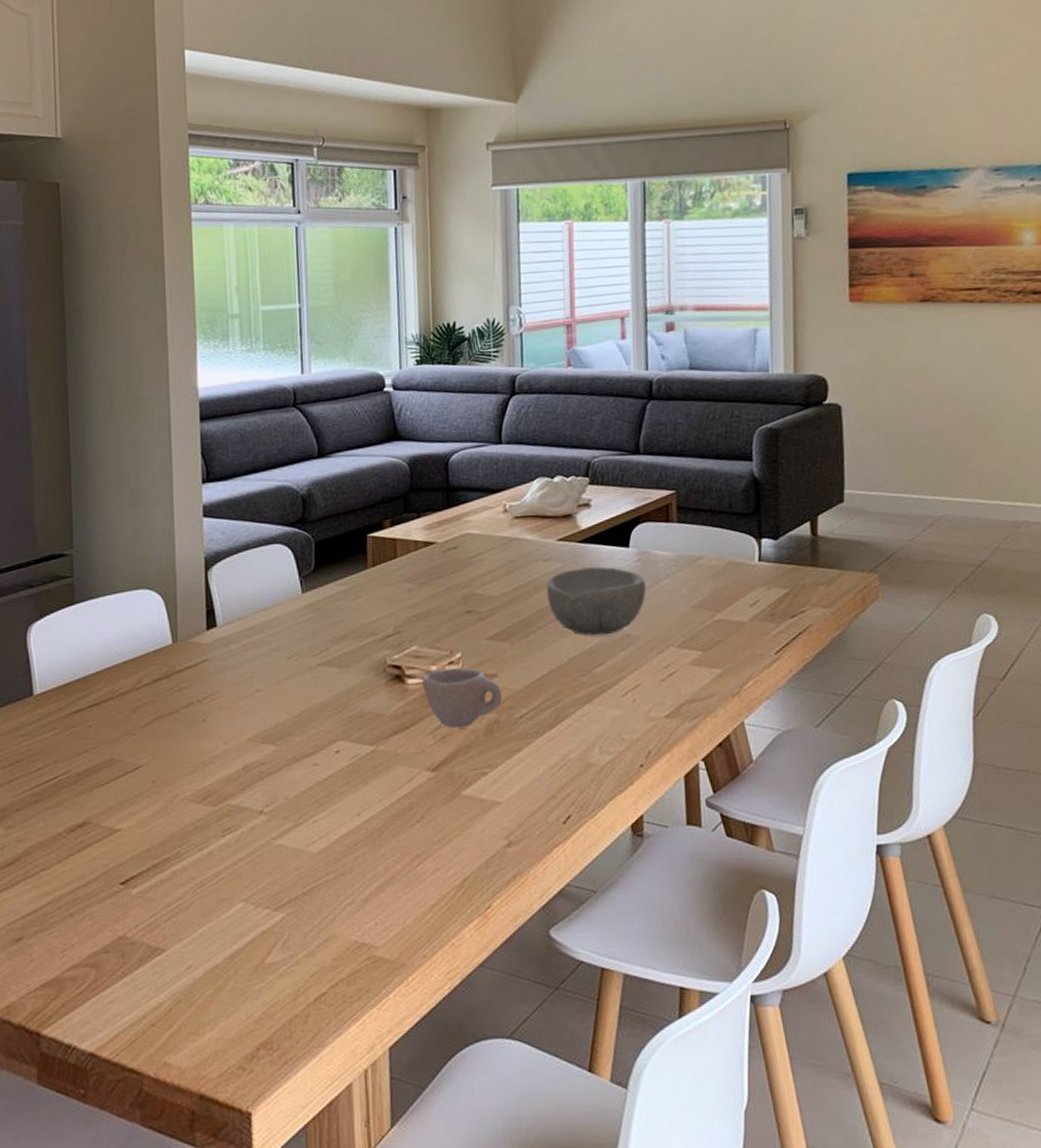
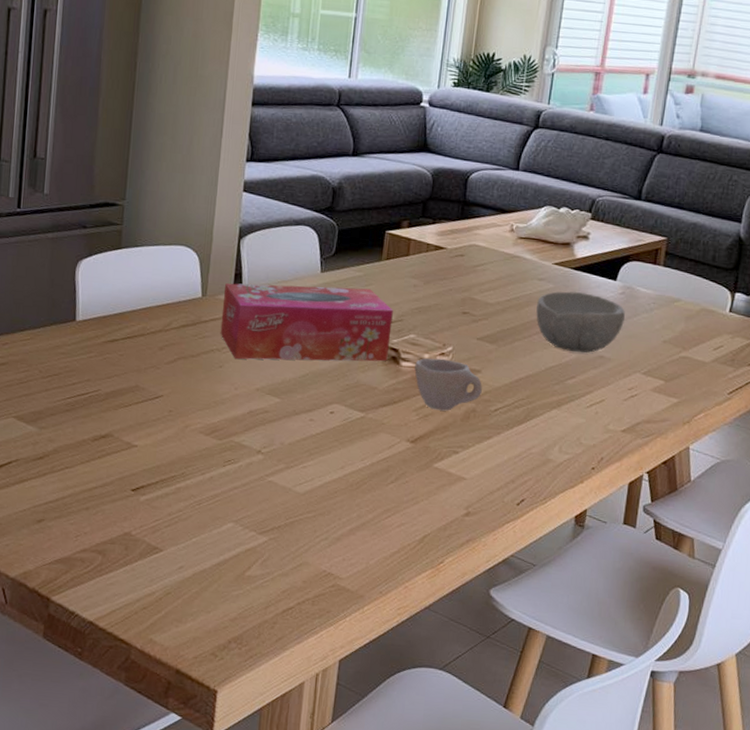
tissue box: none [196,603,391,709] -> present [220,283,393,362]

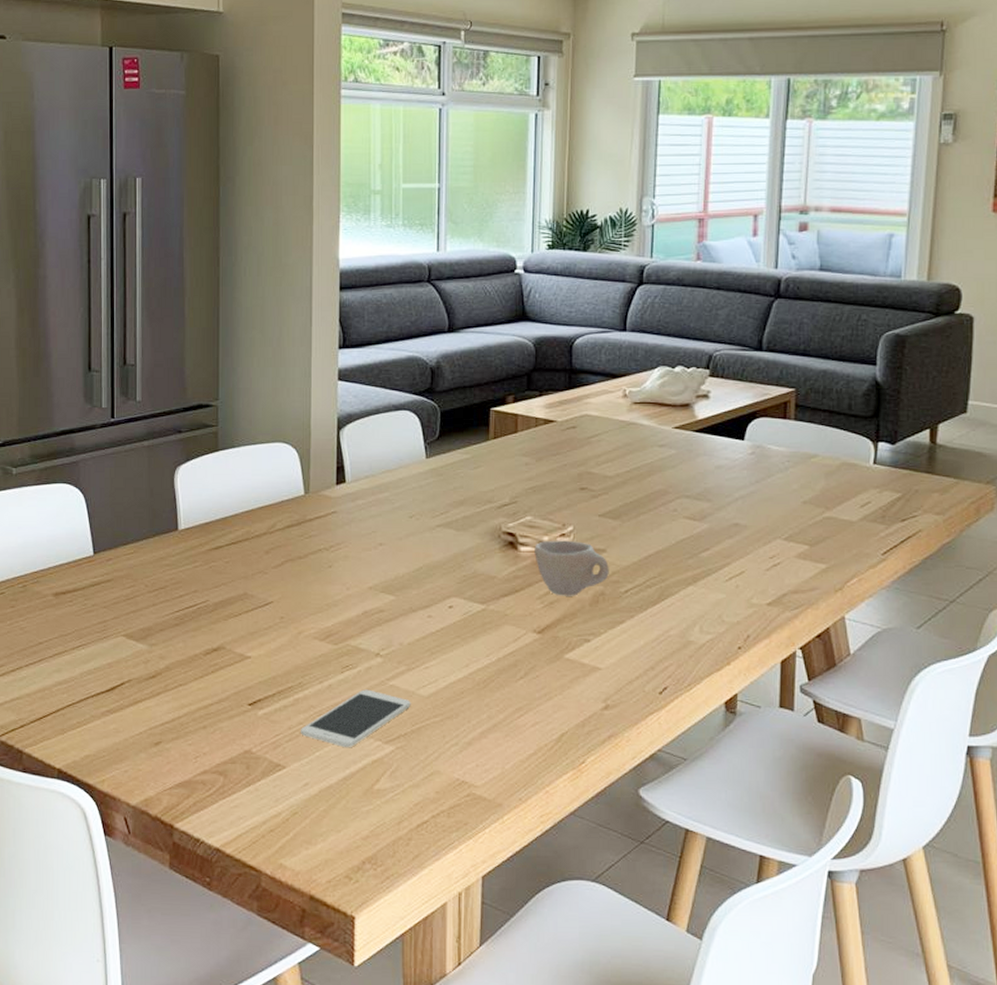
smartphone: none [180,483,287,536] -> present [301,689,411,747]
tissue box: present [220,283,393,362] -> none [326,471,506,558]
bowl: present [536,291,625,353] -> none [660,456,757,522]

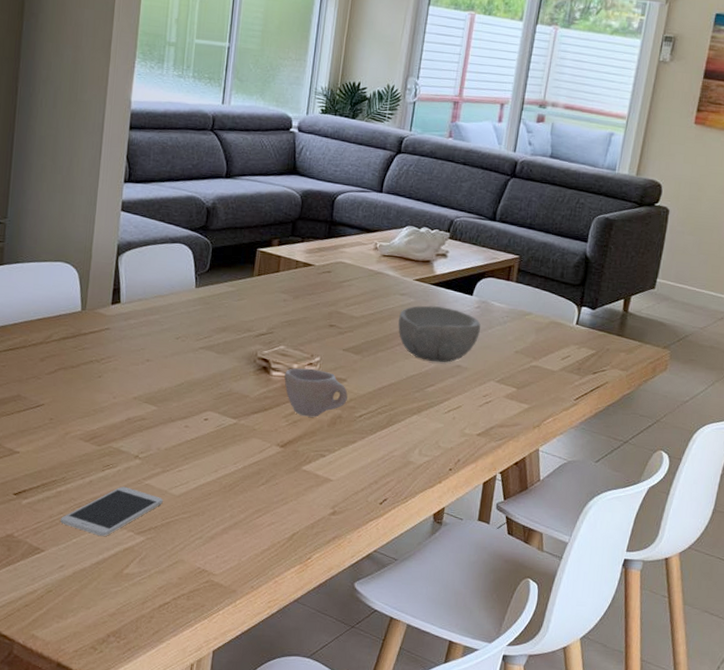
bowl: none [660,456,757,522] -> present [398,305,481,363]

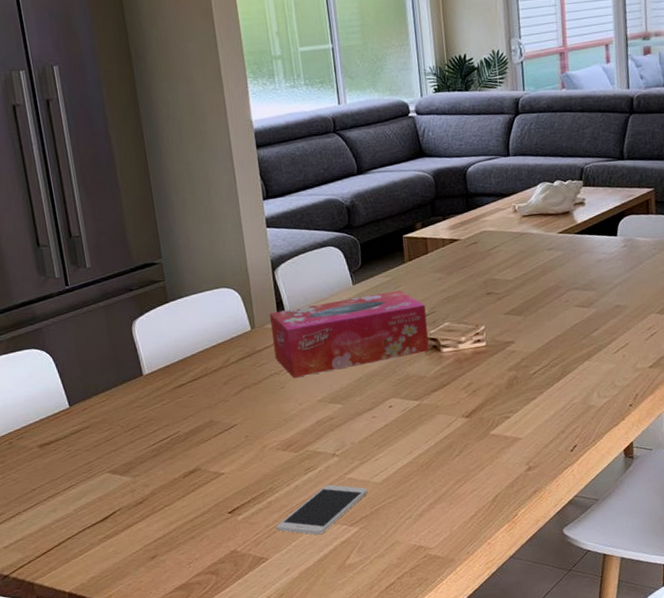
tissue box: none [99,297,264,371] -> present [270,290,430,379]
cup: present [284,368,348,417] -> none [455,337,519,385]
bowl: present [398,305,481,363] -> none [551,252,632,308]

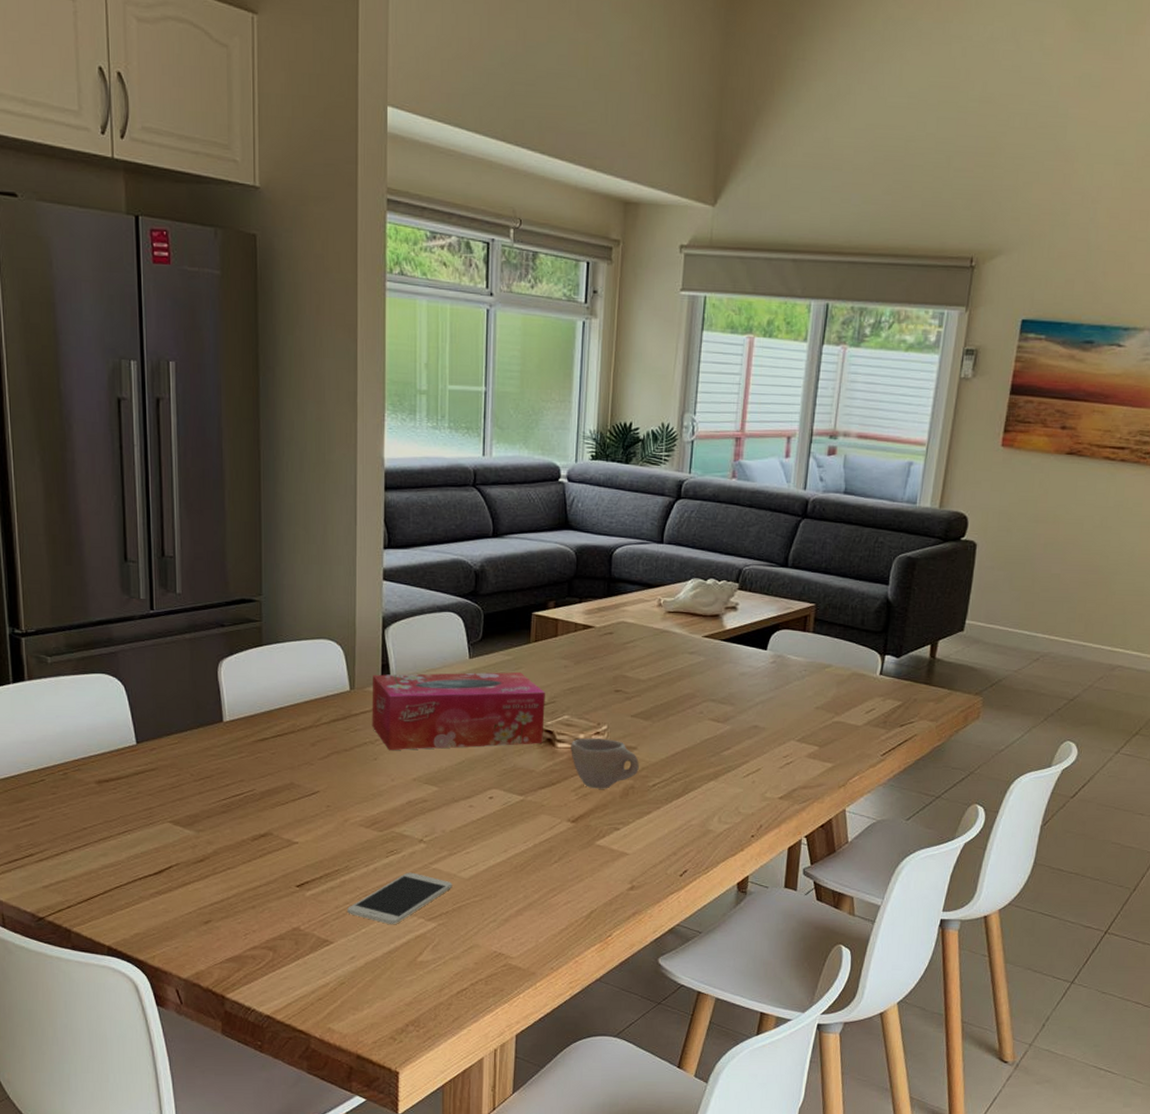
cup: none [455,337,519,385] -> present [571,738,639,789]

